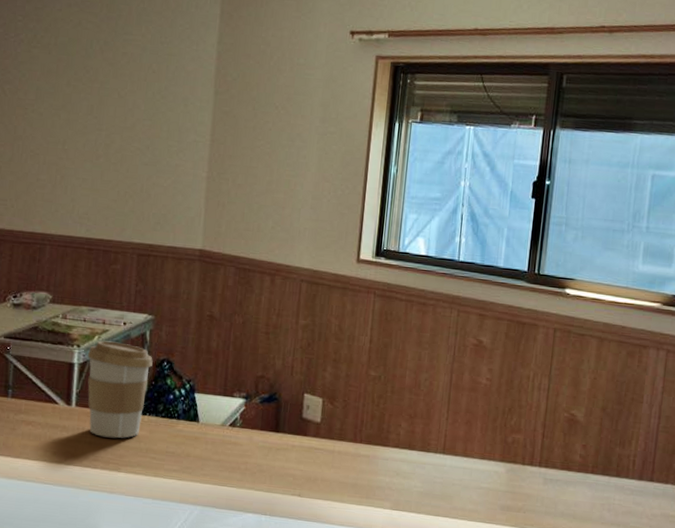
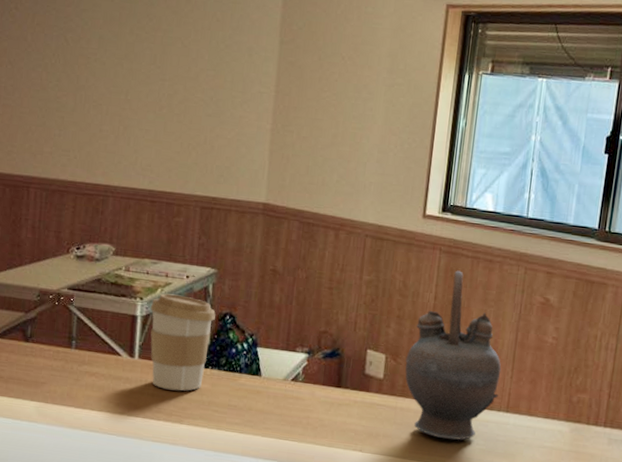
teapot: none [342,313,437,483] -> present [405,270,501,441]

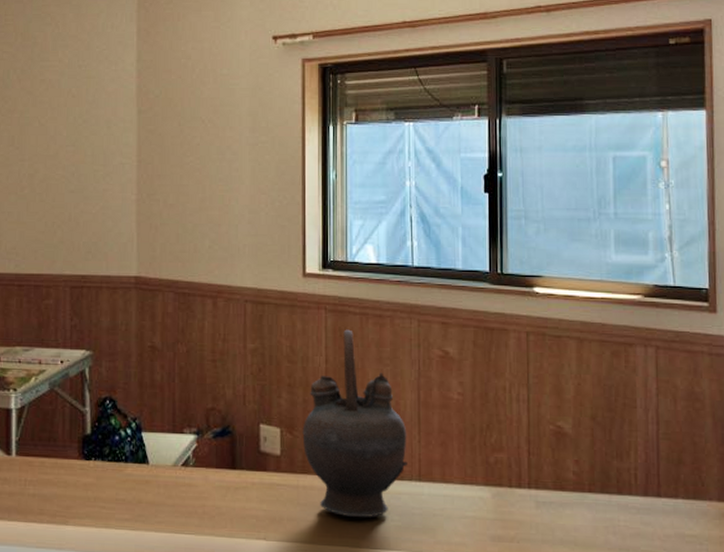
coffee cup: present [150,293,216,391] -> none [24,382,94,488]

